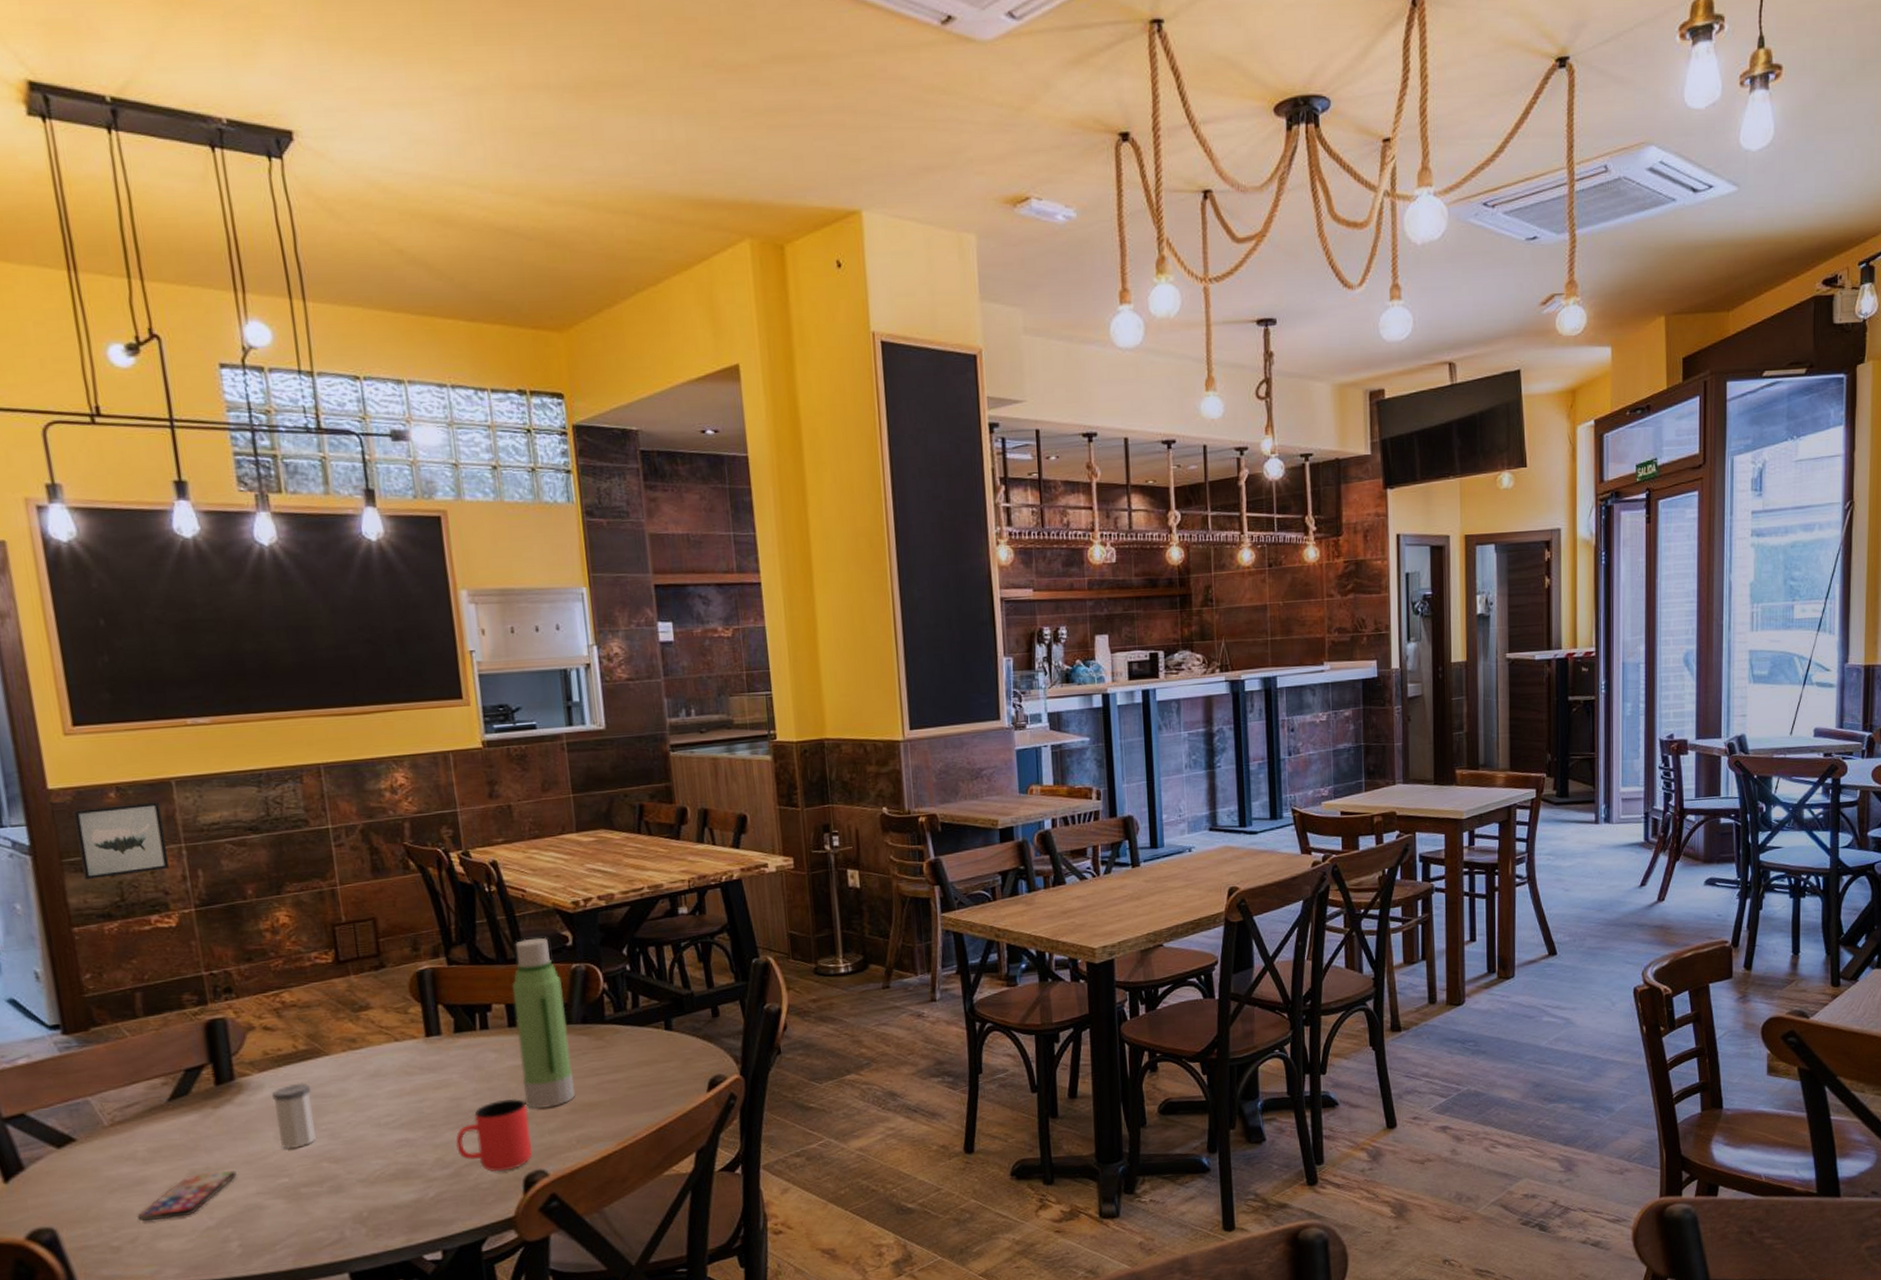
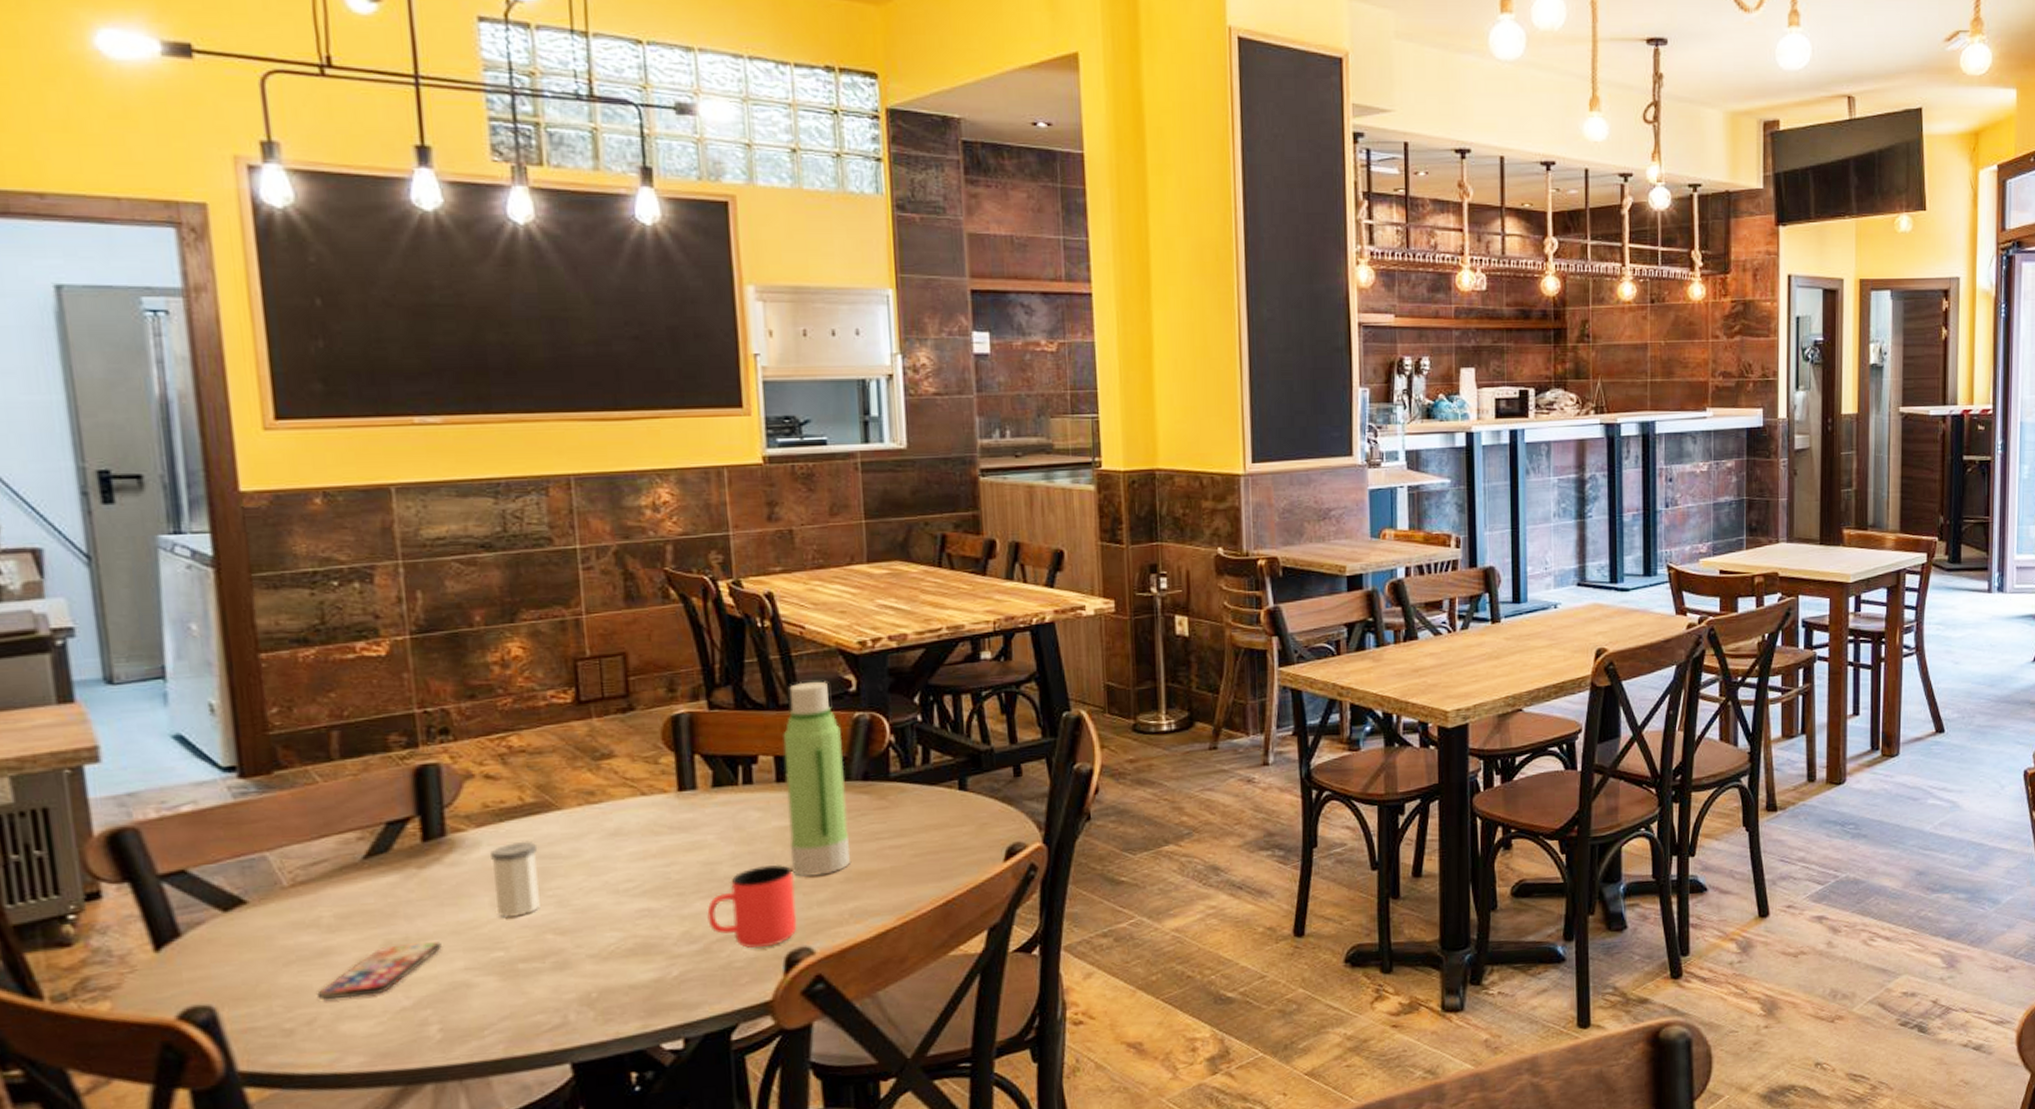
wall art: present [73,801,169,880] -> none [269,510,381,599]

